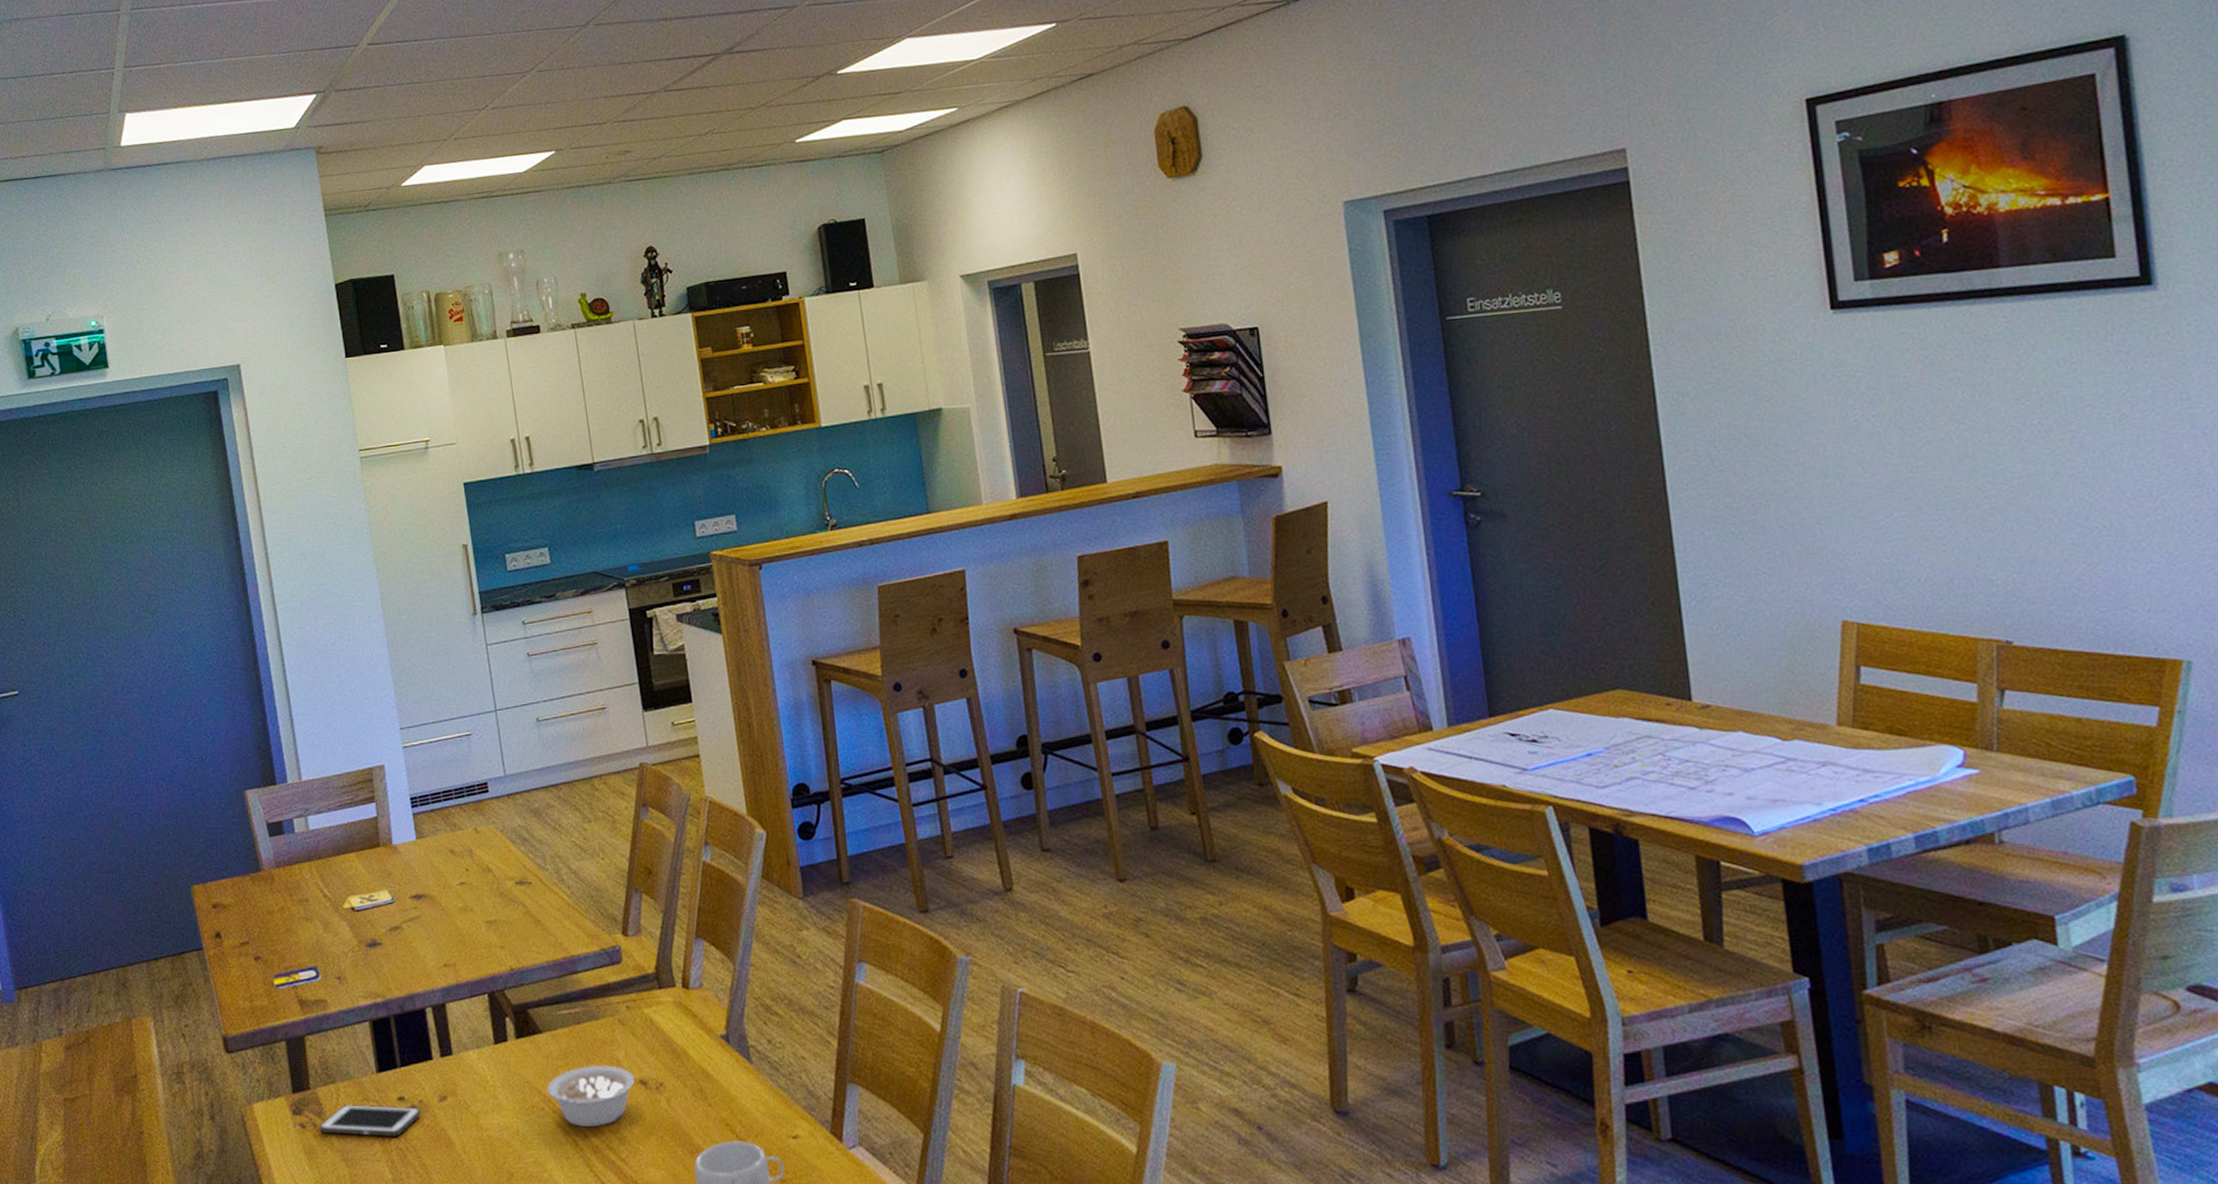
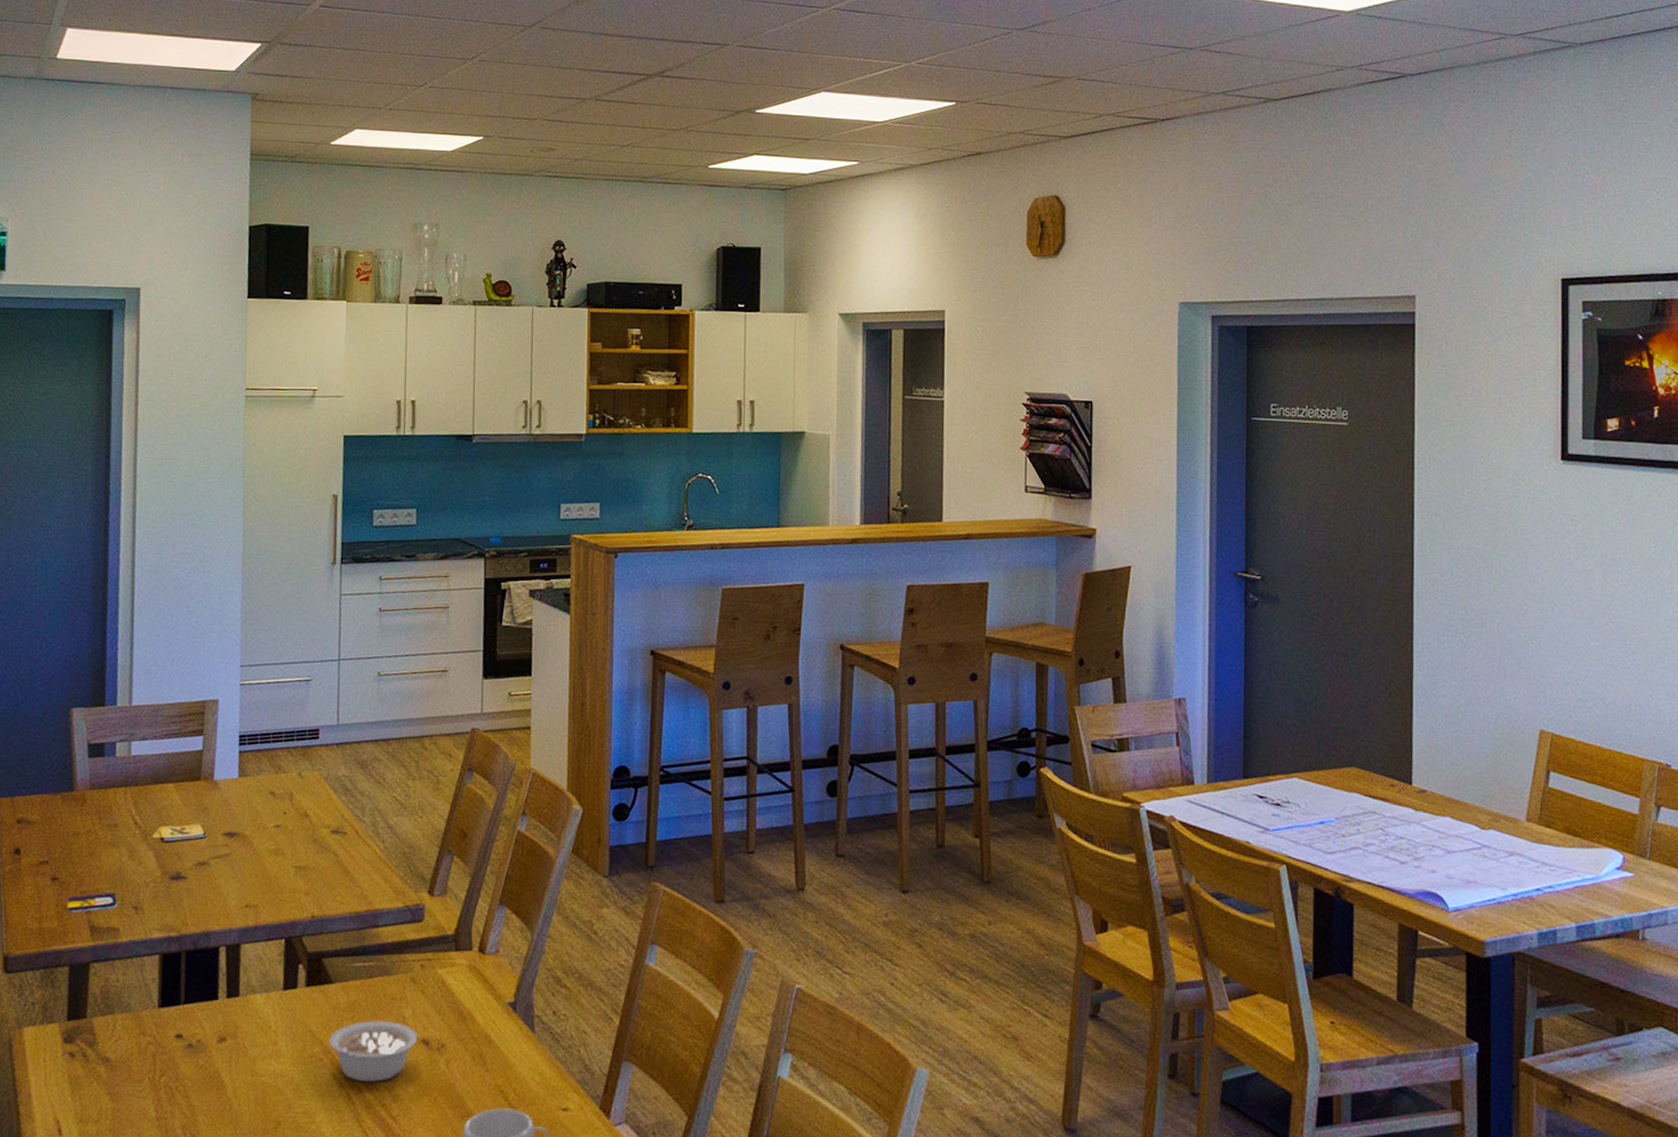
cell phone: present [319,1105,421,1138] -> none [89,1037,197,1075]

